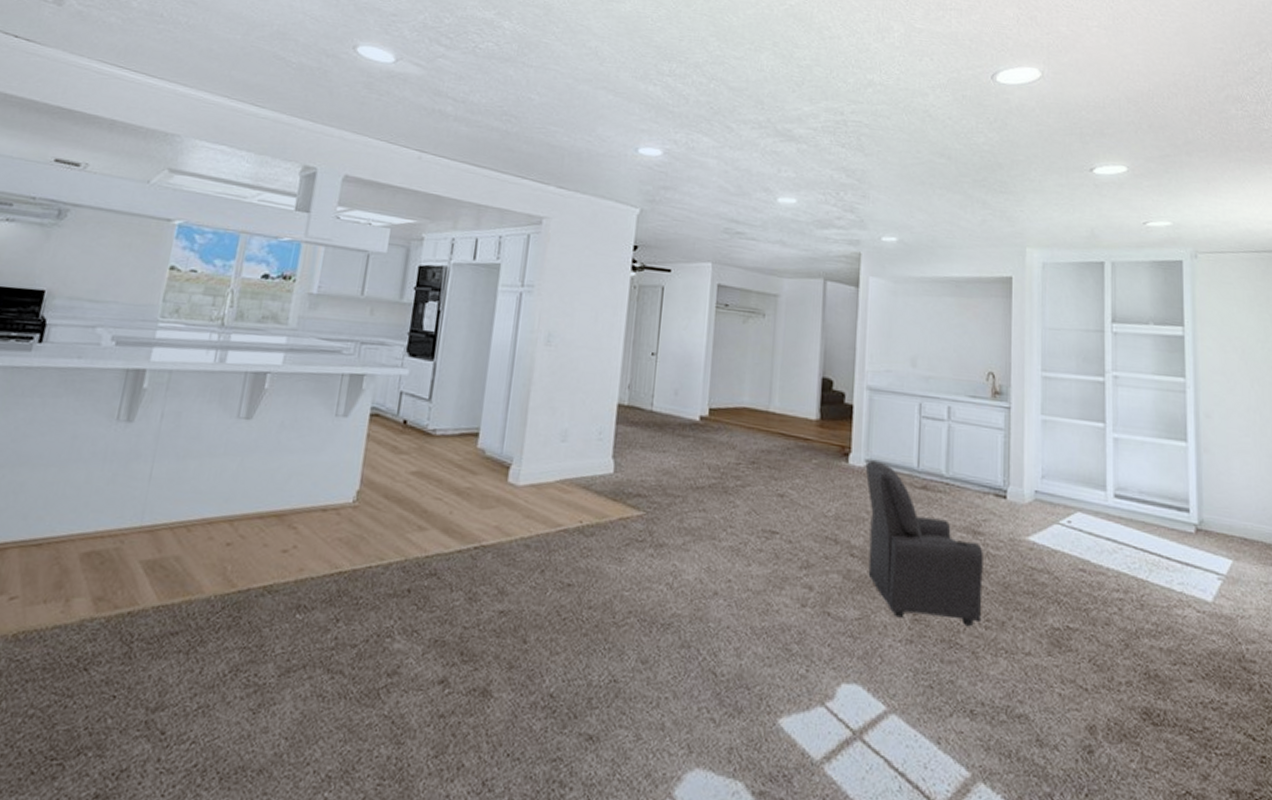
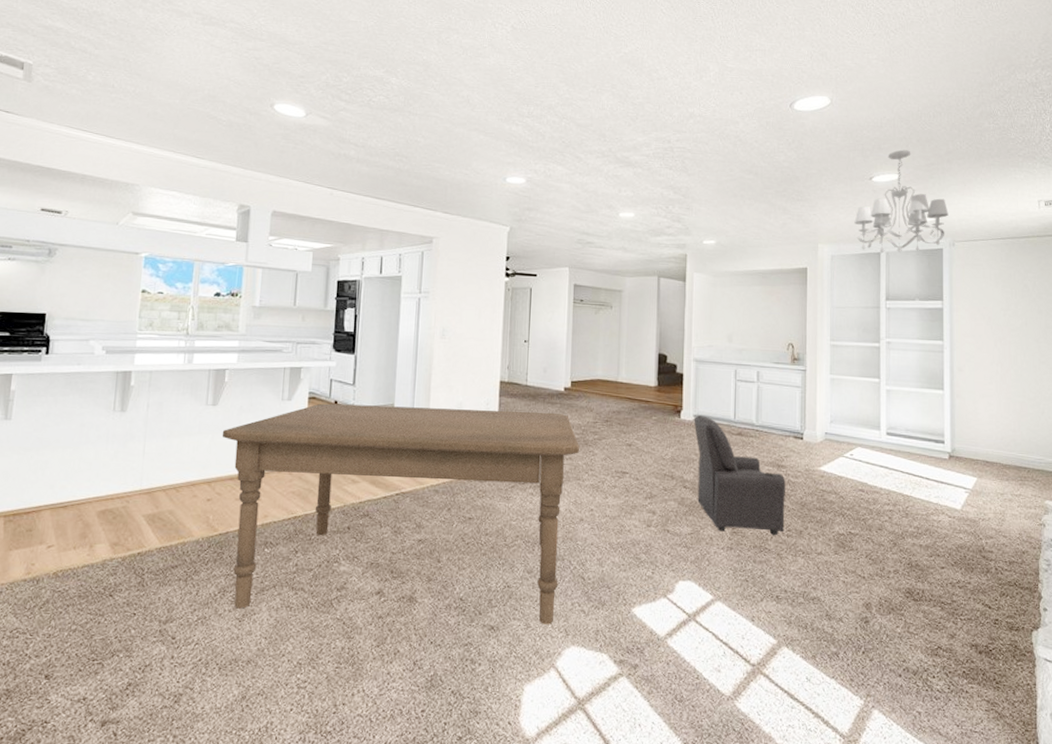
dining table: none [248,422,716,737] -> present [222,403,579,625]
chandelier: none [1071,136,1189,263] -> present [854,149,949,254]

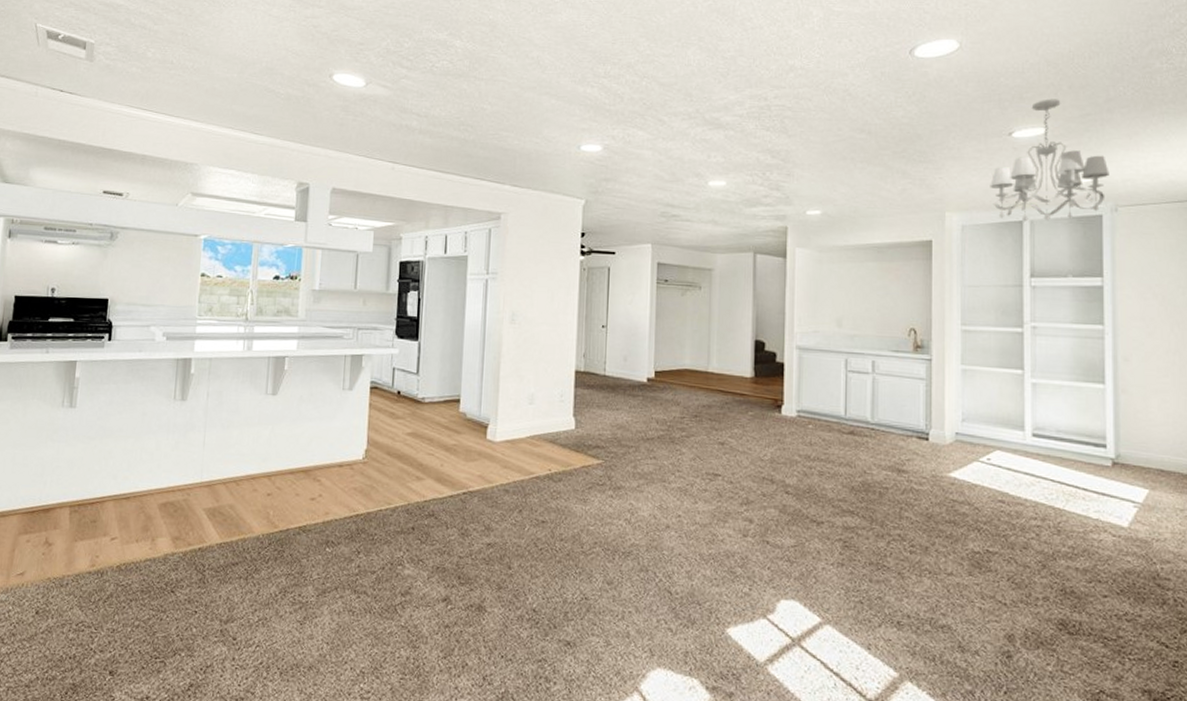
dining table: present [222,403,579,625] -> none [282,393,664,643]
chair: present [694,415,785,535] -> none [797,411,907,551]

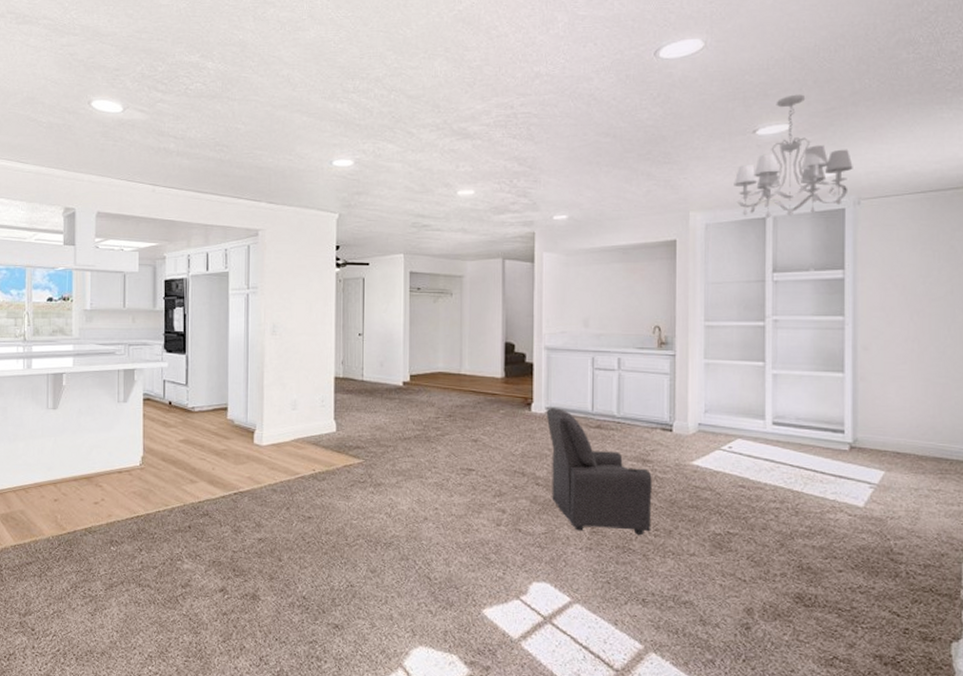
chair: none [797,411,907,551] -> present [546,408,652,535]

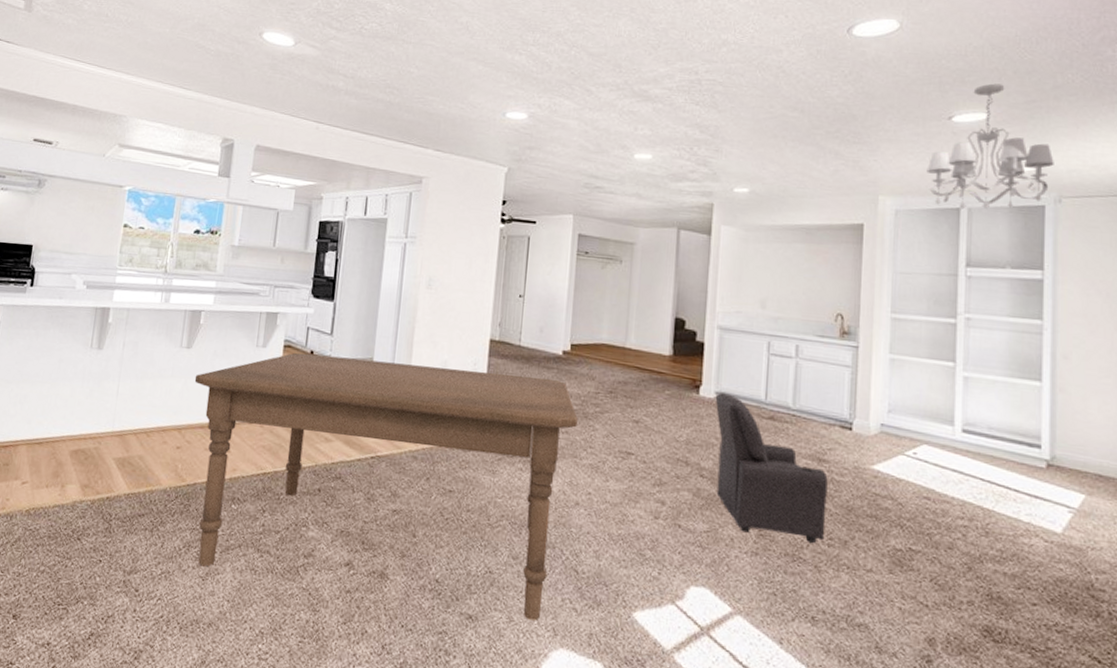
dining table: none [63,404,421,624] -> present [194,352,578,621]

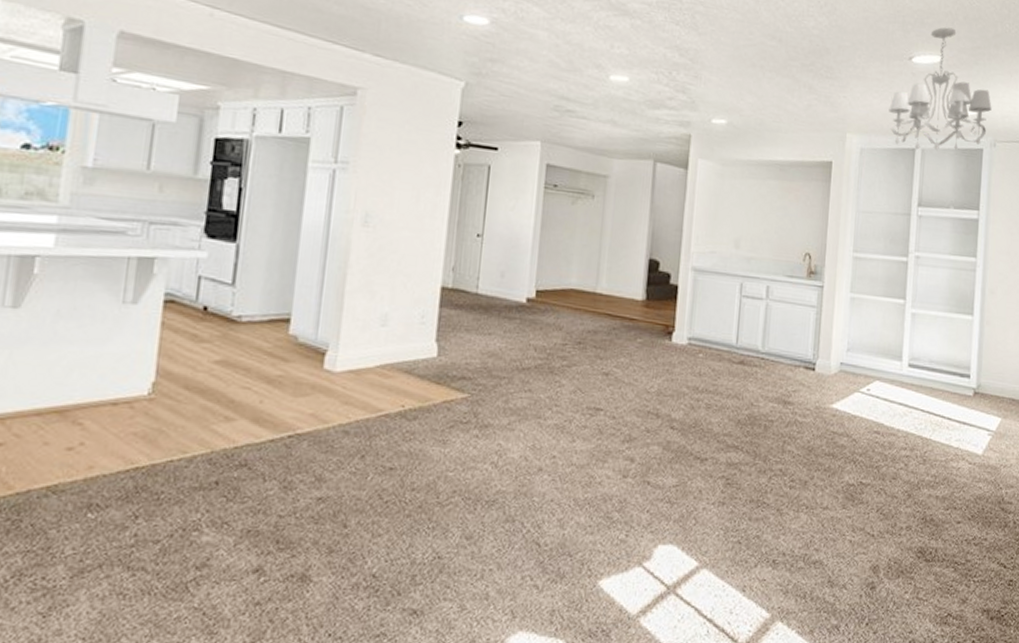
dining table: present [194,352,578,621] -> none [25,309,542,605]
chair: present [715,392,828,543] -> none [686,338,792,486]

